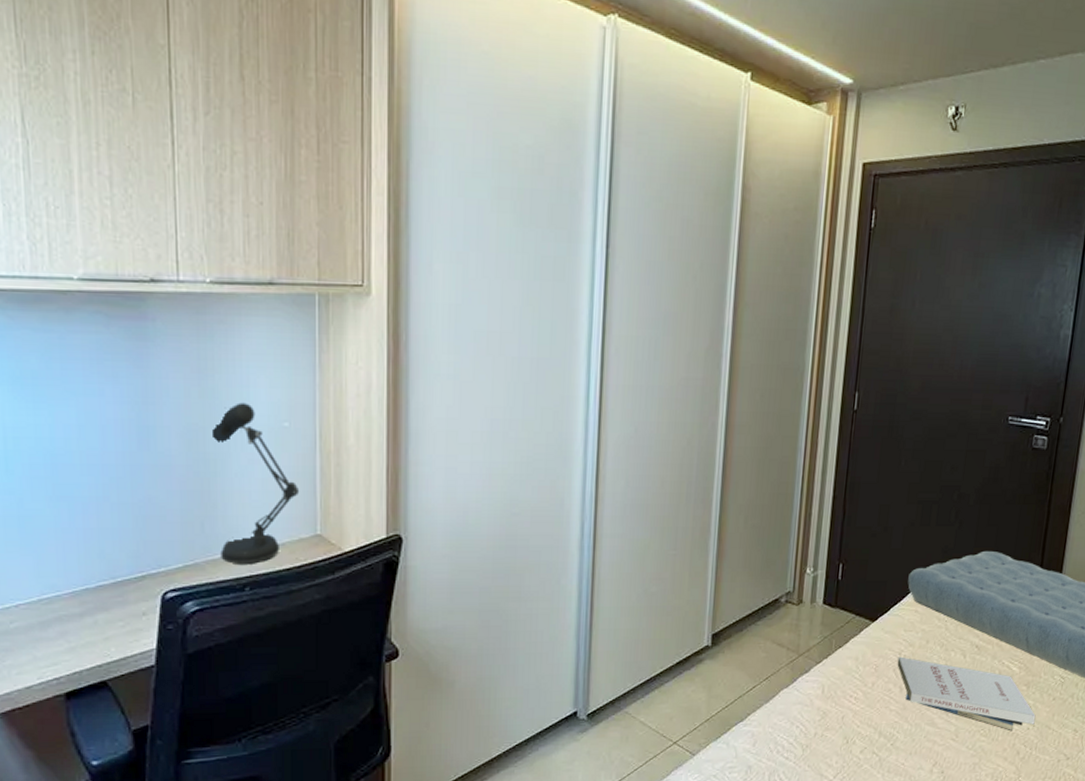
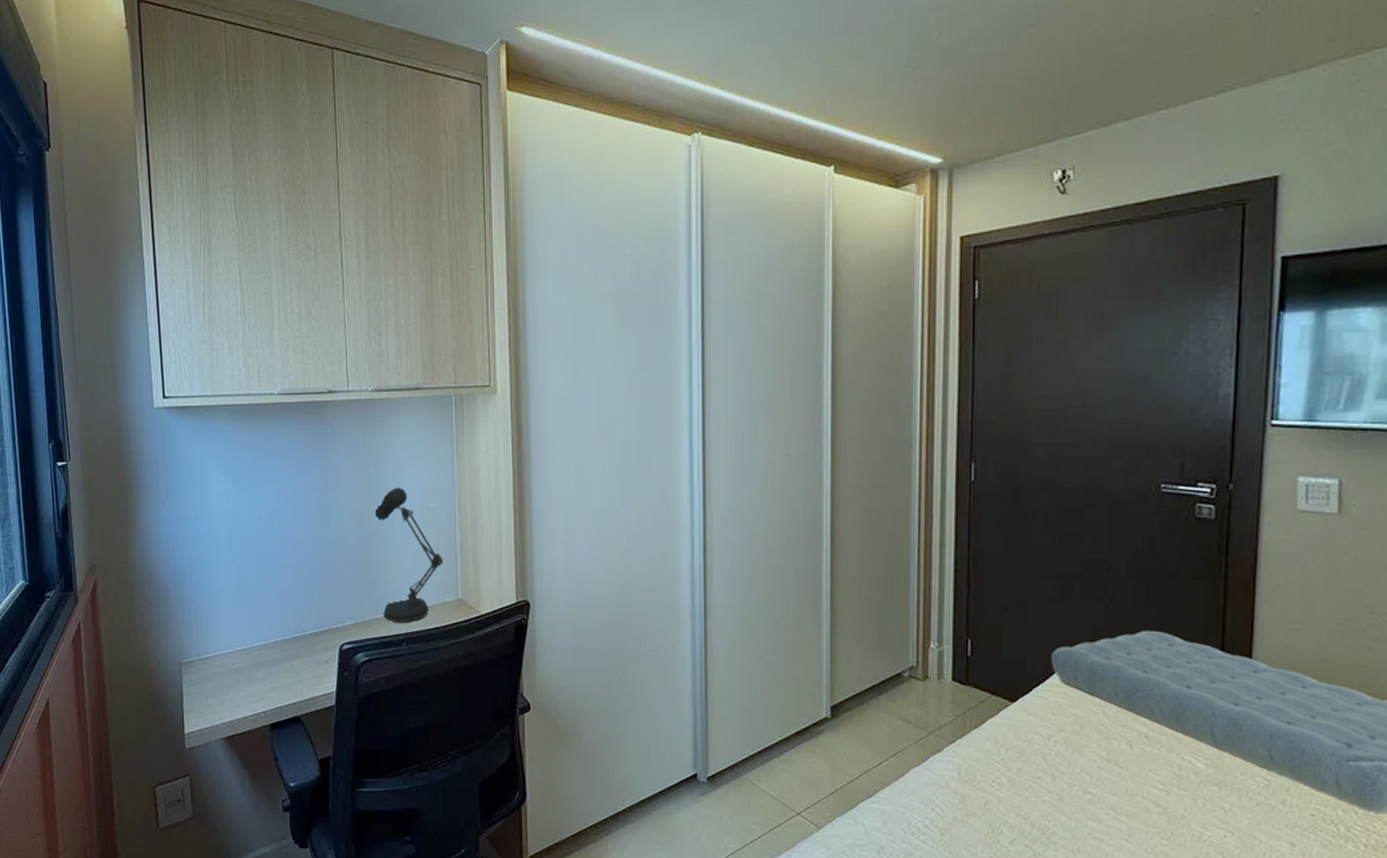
books: present [897,656,1036,731] -> none [1046,742,1234,838]

